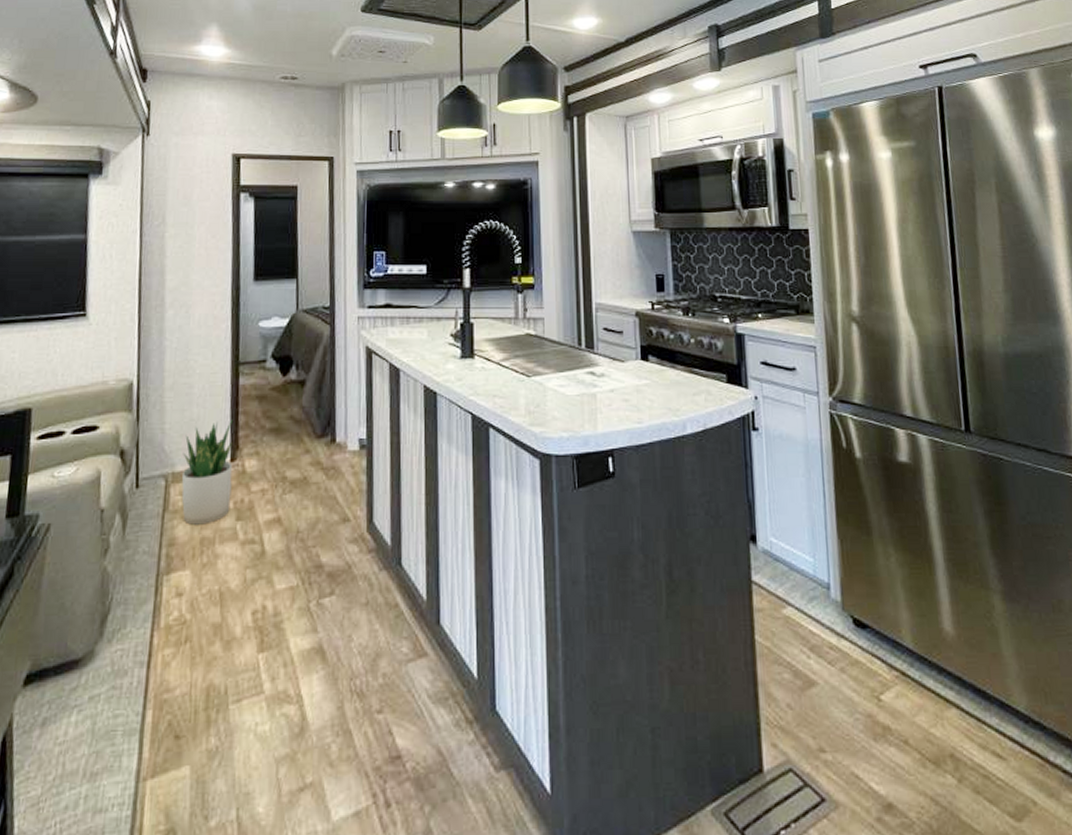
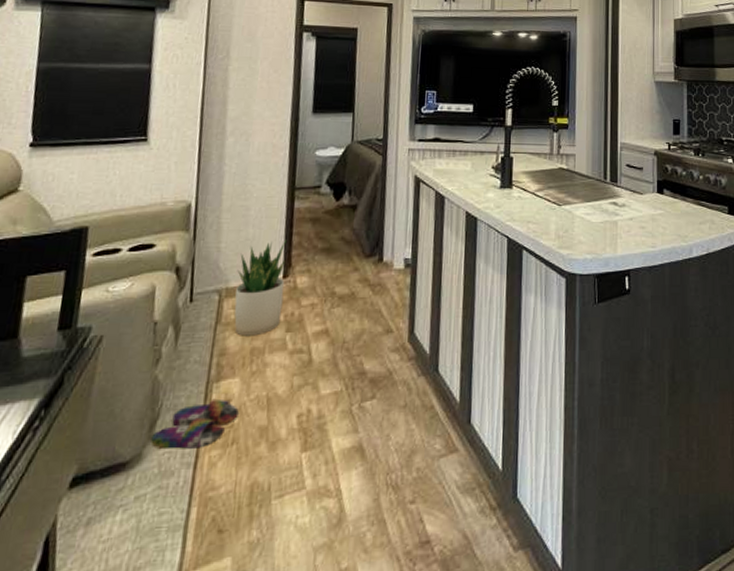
slippers: none [102,592,191,647] -> present [150,398,239,449]

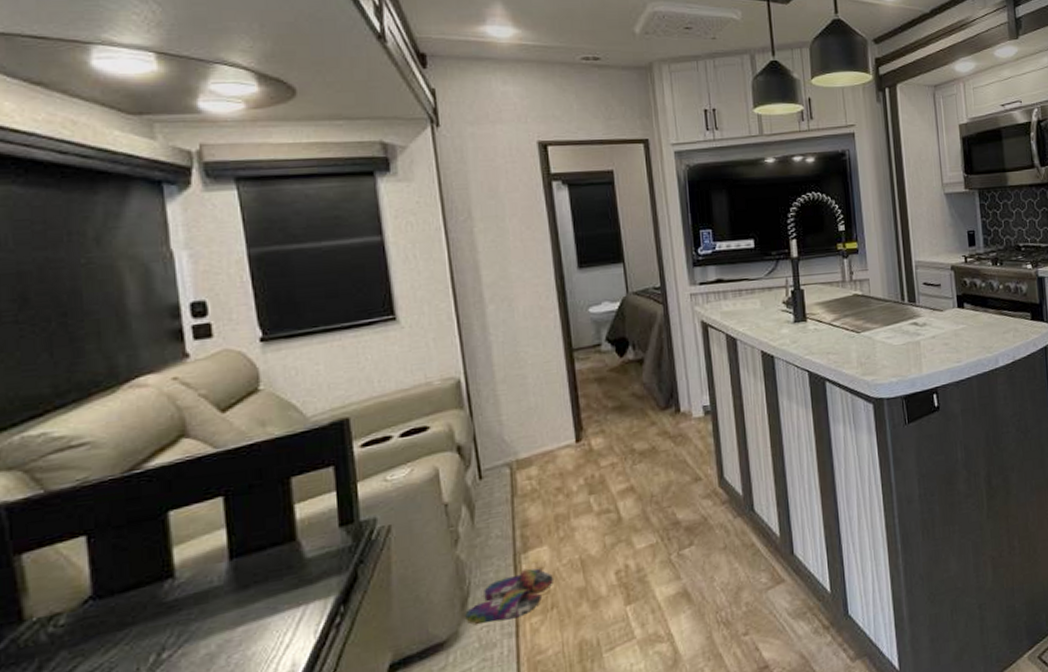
planter: present [234,240,287,336] -> none [525,403,582,506]

